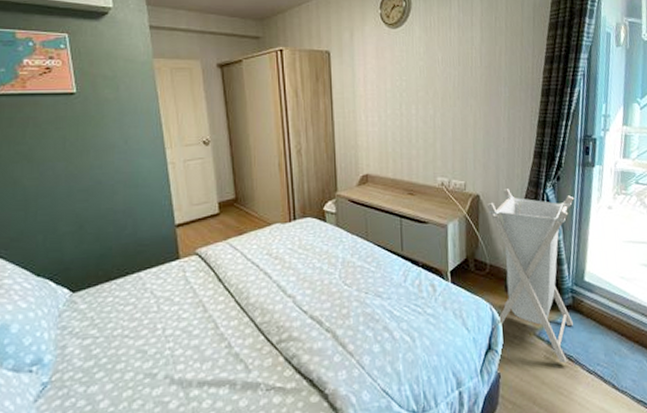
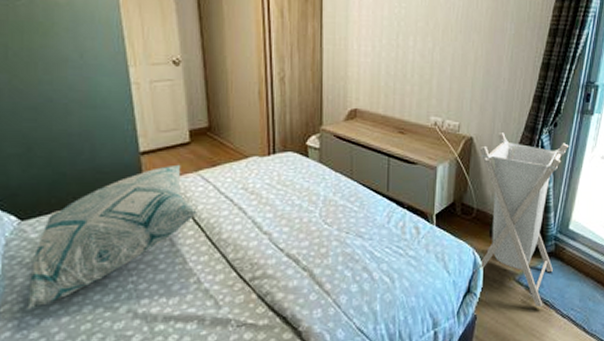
decorative pillow: none [76,234,227,377] -> present [27,164,197,309]

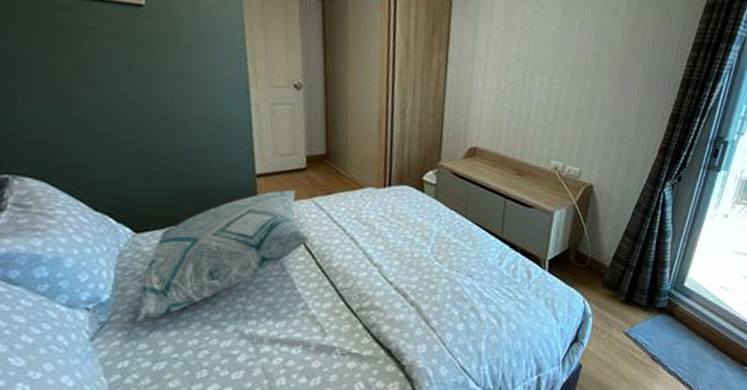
laundry hamper: present [479,133,569,307] -> none [591,182,692,361]

